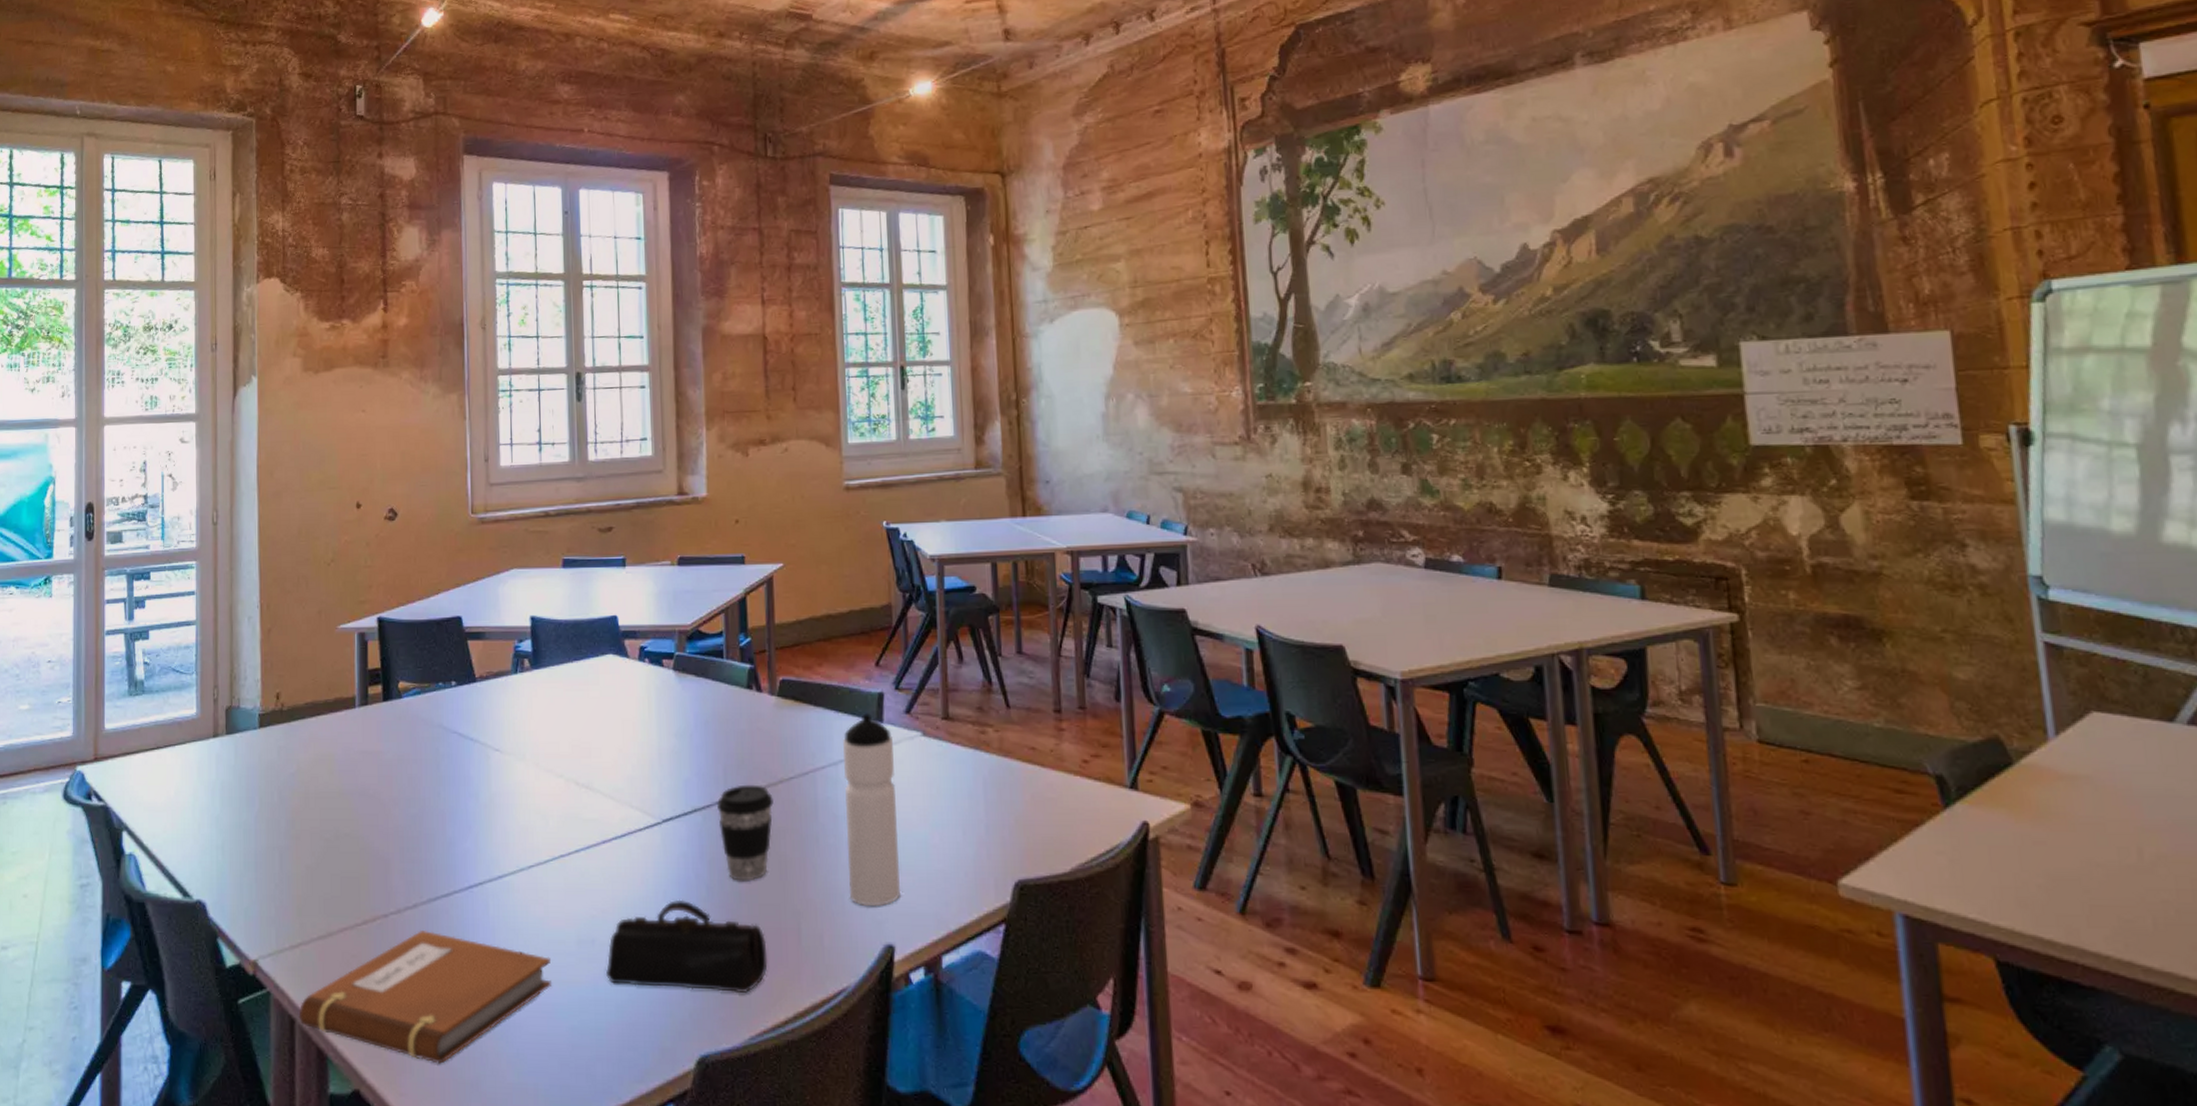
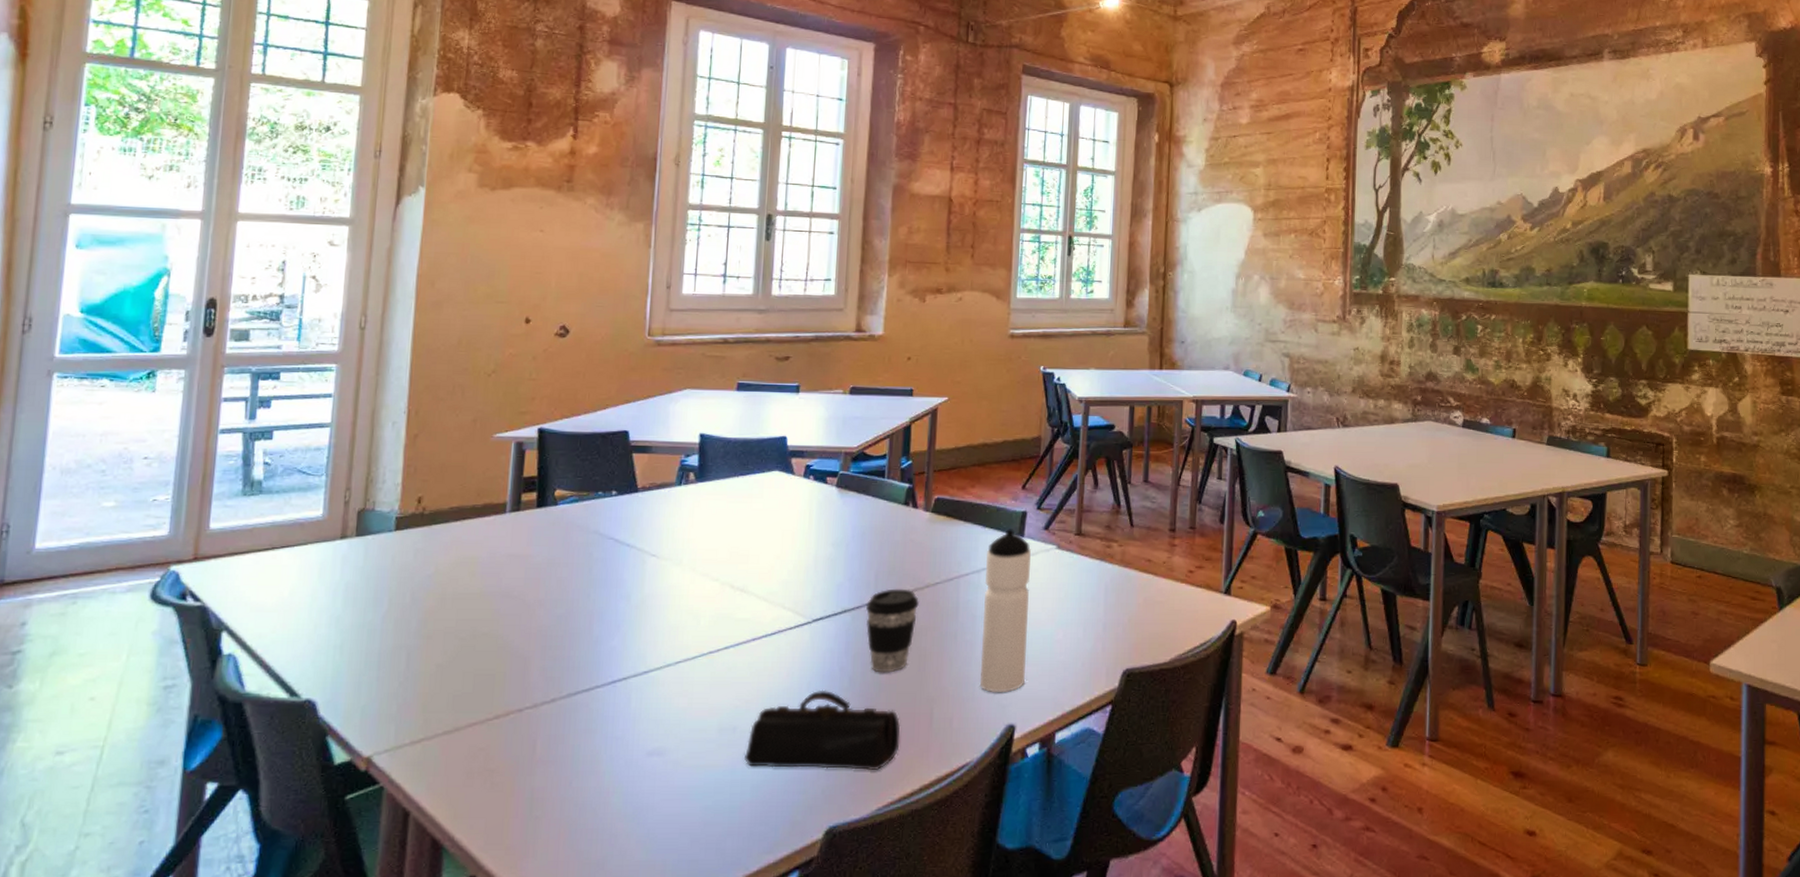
notebook: present [298,931,551,1064] -> none [414,723,690,847]

